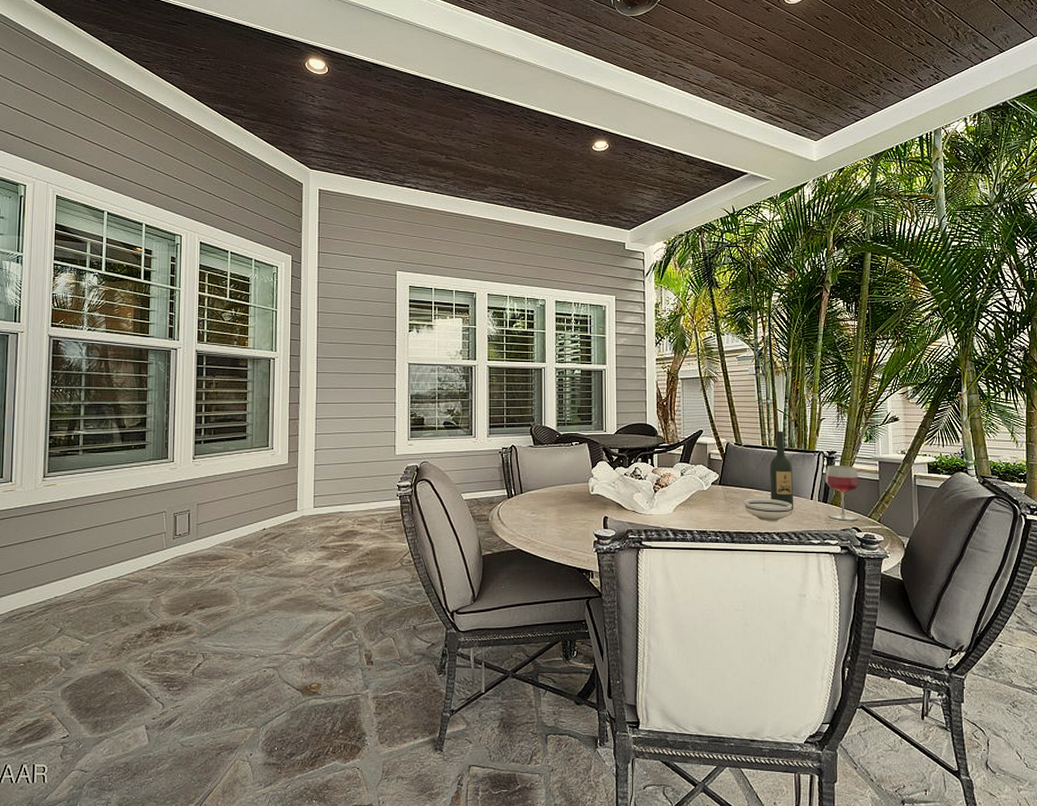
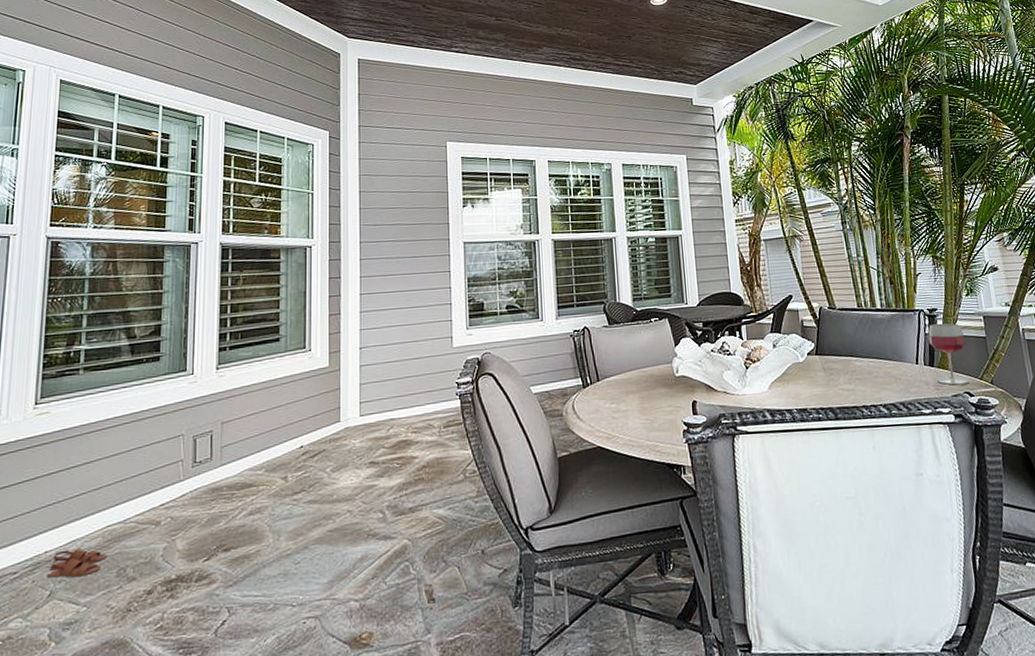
sandal: none [57,597,105,619] -> present [47,549,108,578]
bowl: present [744,498,792,522] -> none [845,366,898,393]
wine bottle: present [770,431,794,510] -> none [868,290,900,378]

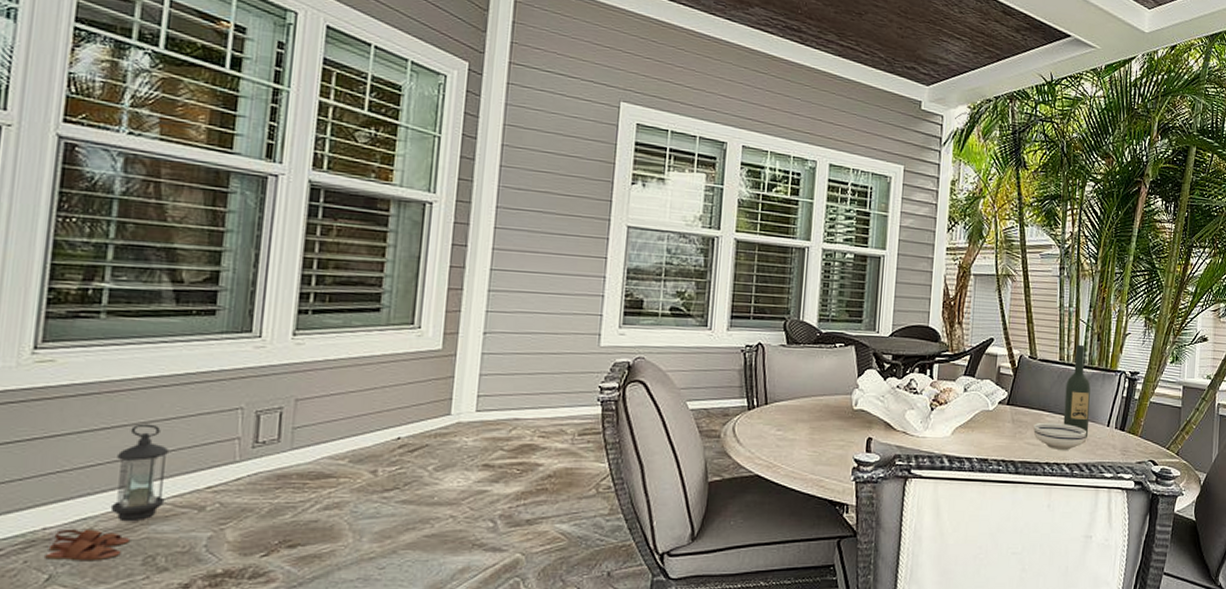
lantern: none [92,455,131,541] -> present [110,423,168,522]
bowl: none [845,366,898,393] -> present [1033,422,1086,451]
wine bottle: none [868,290,900,378] -> present [1063,344,1091,438]
wineglass: present [928,323,970,386] -> none [1124,387,1161,453]

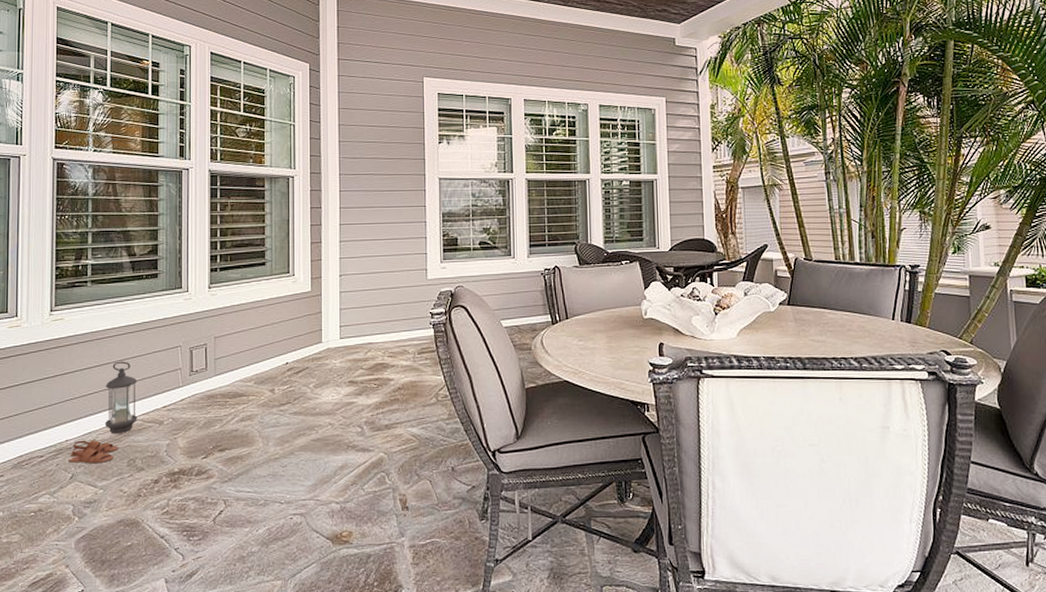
bowl: present [1033,422,1086,451] -> none [816,319,871,346]
wine bottle: present [1063,344,1091,438] -> none [844,243,874,332]

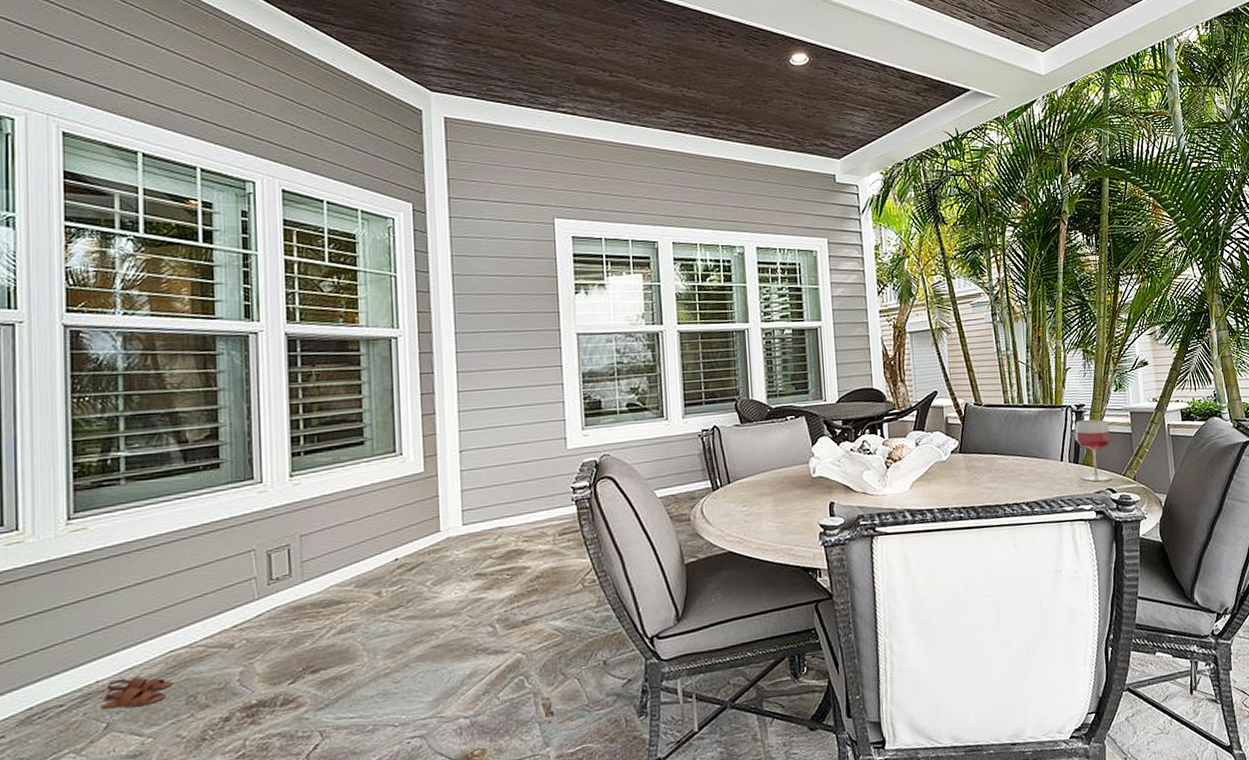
lantern: present [104,361,138,434] -> none [151,574,198,667]
wineglass: none [908,280,948,343] -> present [1074,419,1113,482]

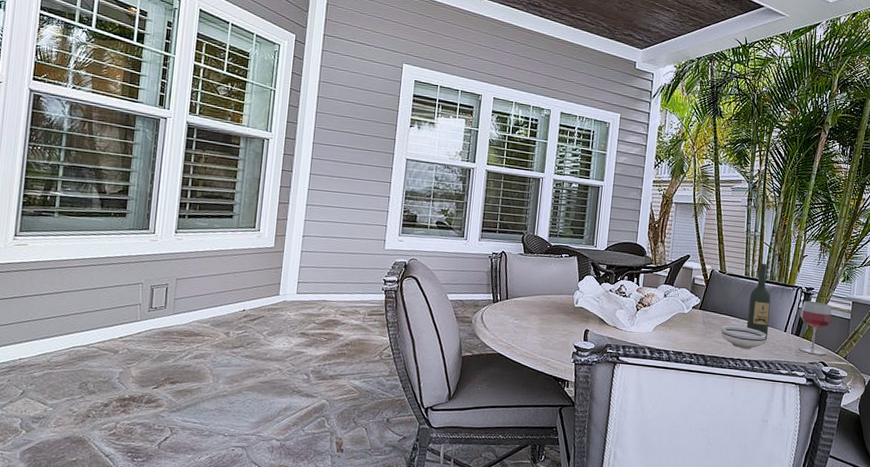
sandal: present [101,676,173,710] -> none [21,360,72,383]
bowl: none [988,464,1042,491] -> present [721,325,766,350]
wine bottle: none [1014,385,1044,476] -> present [746,263,771,340]

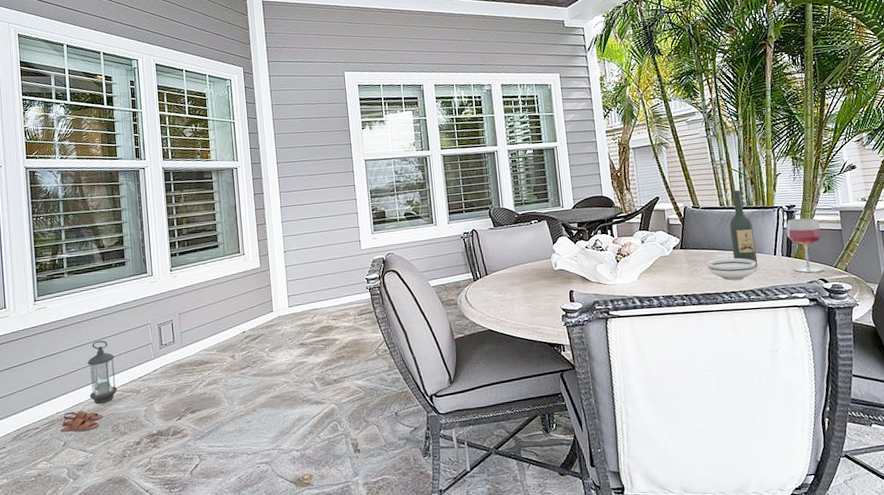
sandal: none [21,360,72,383] -> present [61,410,103,432]
lantern: none [60,290,96,358] -> present [88,340,118,405]

